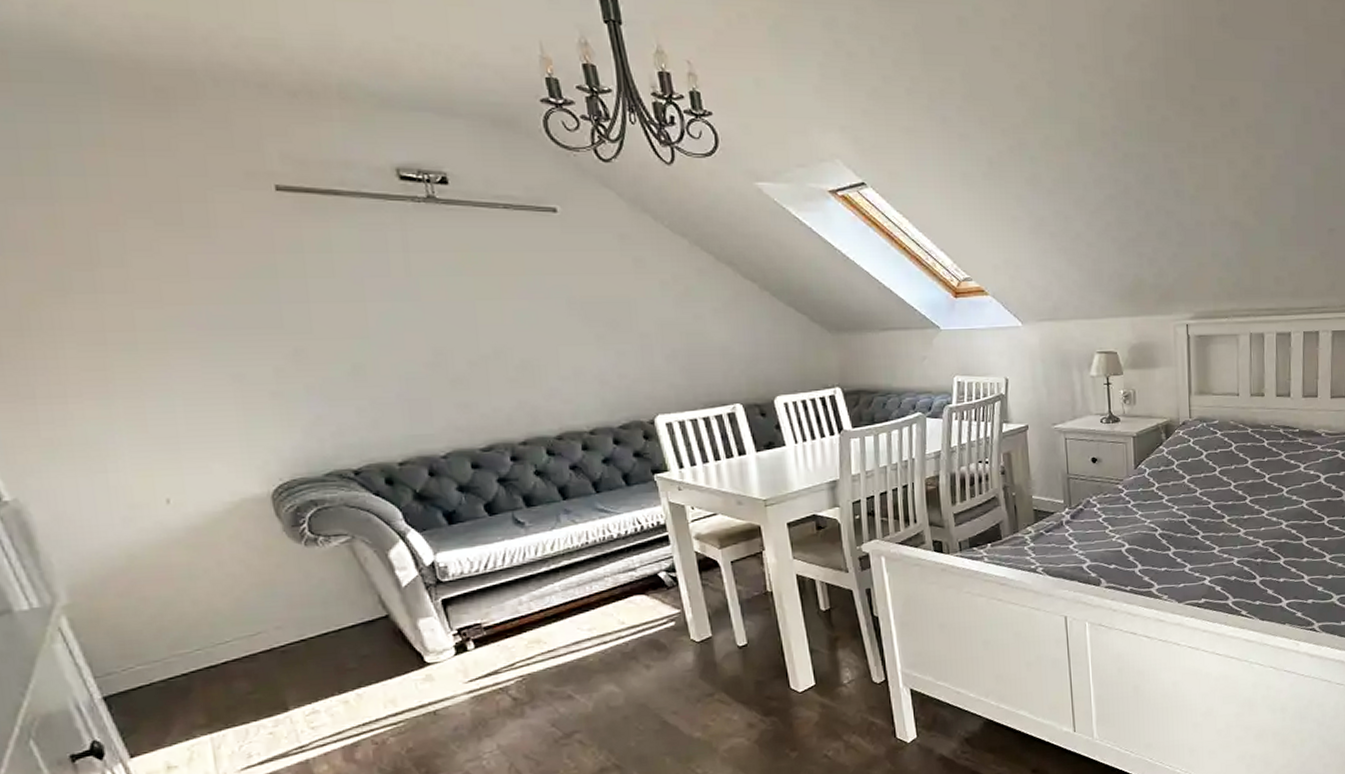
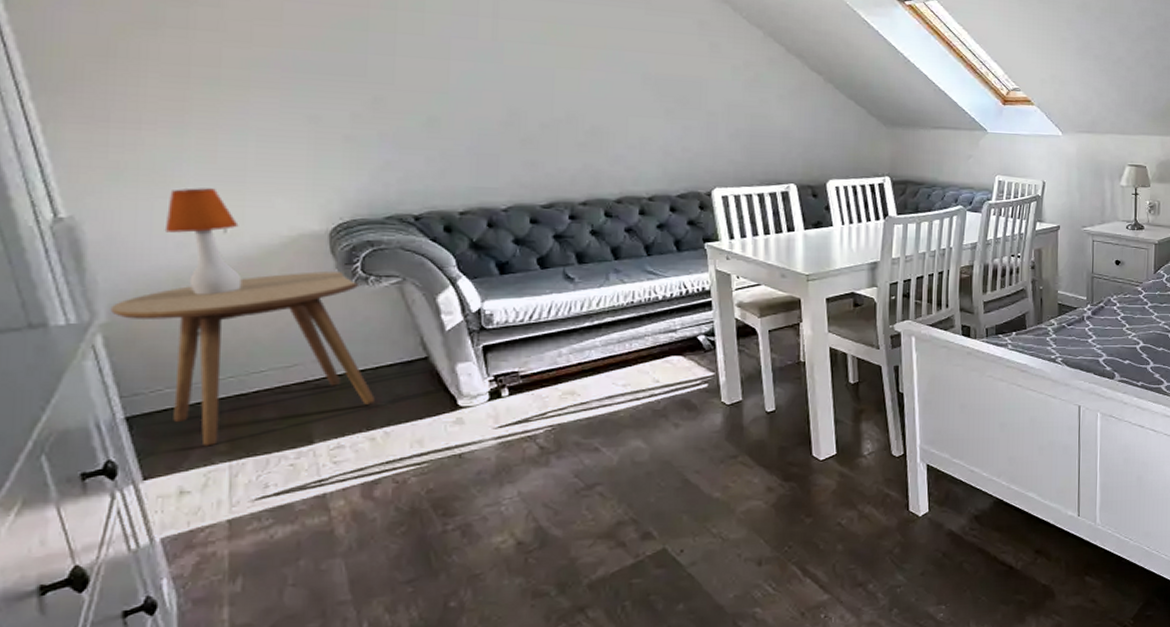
side table: none [69,535,342,721] -> present [110,271,375,447]
table lamp: none [107,458,194,570] -> present [164,188,242,295]

